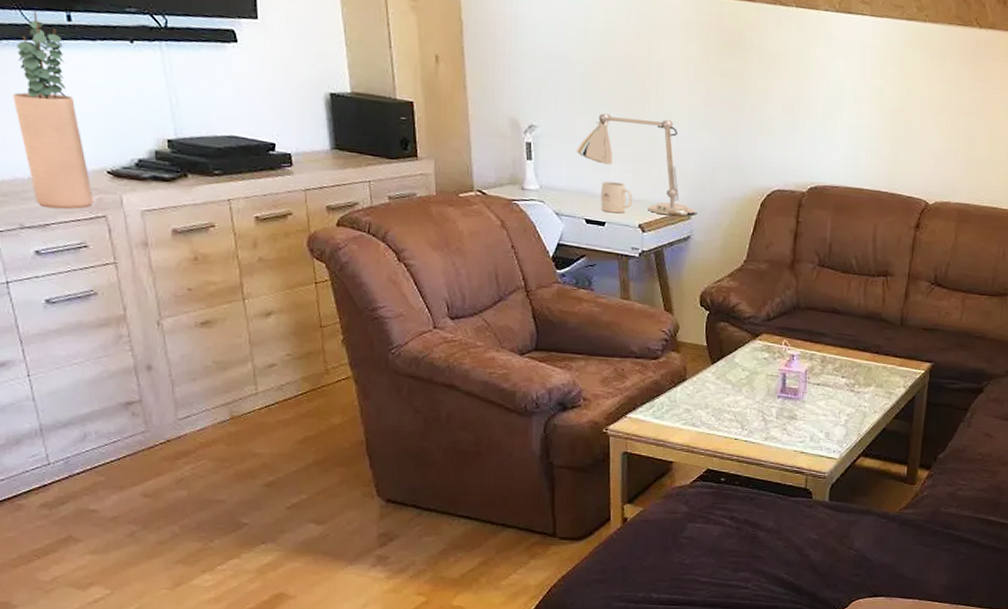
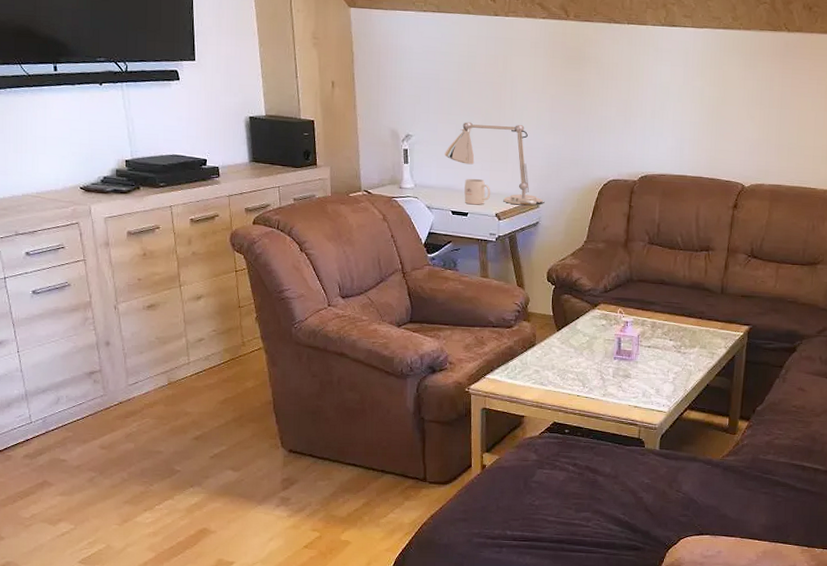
vase: present [13,11,94,210] -> none [13,65,70,219]

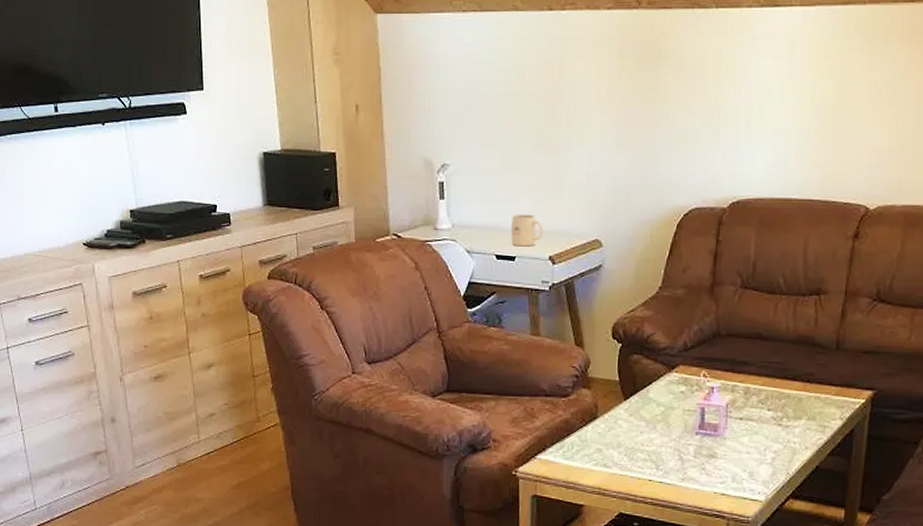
desk lamp: present [445,122,545,206] -> none [488,144,610,245]

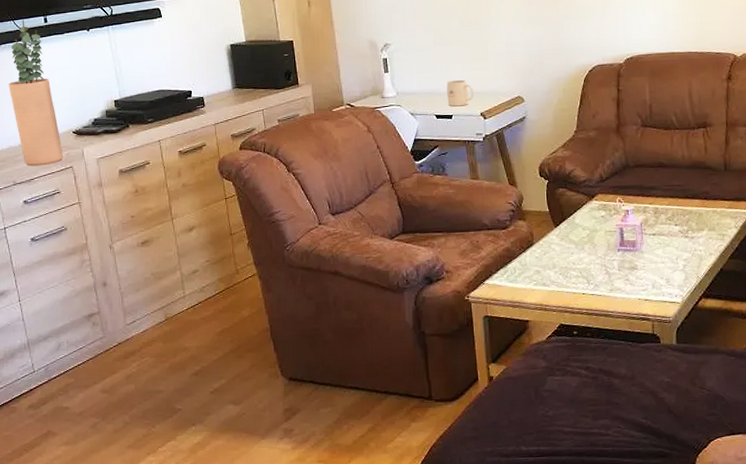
vase: none [14,107,73,280] -> present [9,20,64,167]

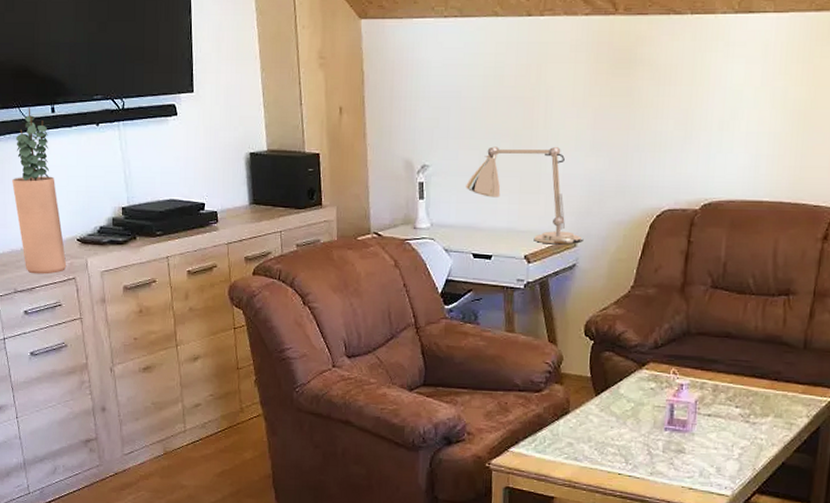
desk lamp: none [424,21,530,102] -> present [466,146,584,245]
mug: present [447,79,474,107] -> none [488,214,520,246]

